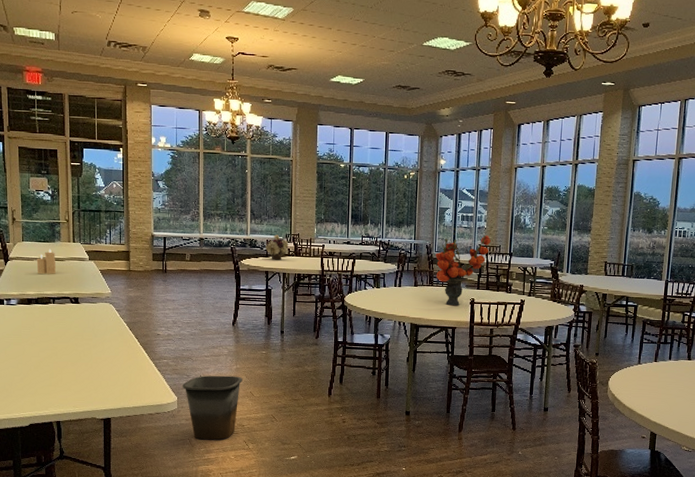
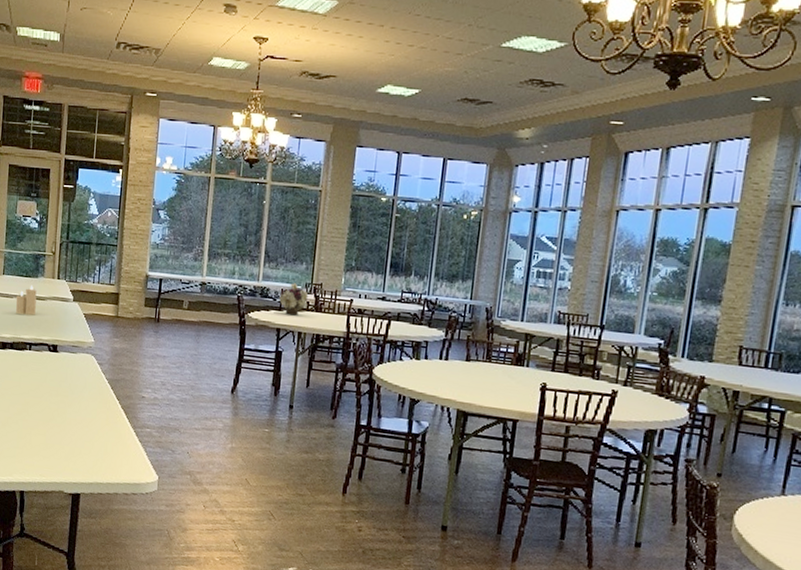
waste bin: present [183,375,243,440] -> none [166,452,238,536]
bouquet: present [436,228,491,306] -> none [496,288,576,392]

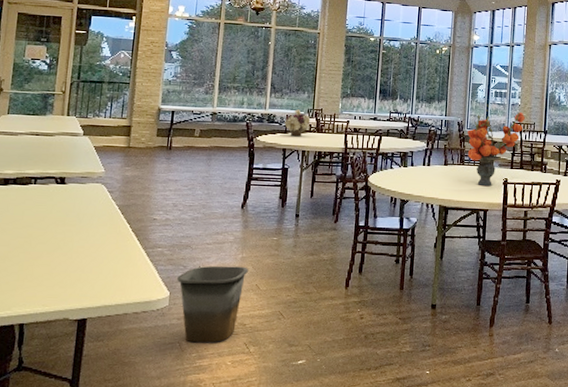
candle: present [15,285,37,316] -> none [21,122,44,151]
waste bin: none [166,452,238,536] -> present [177,265,248,343]
bouquet: none [496,288,576,392] -> present [467,105,525,187]

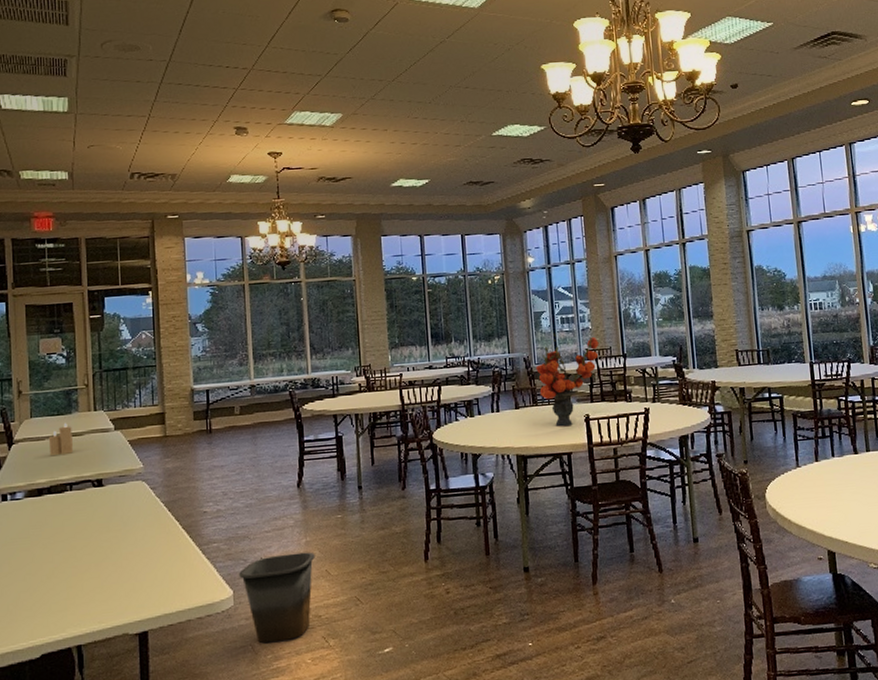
candle: none [21,122,44,151] -> present [48,422,73,457]
flower arrangement: present [284,109,311,137] -> none [331,369,359,400]

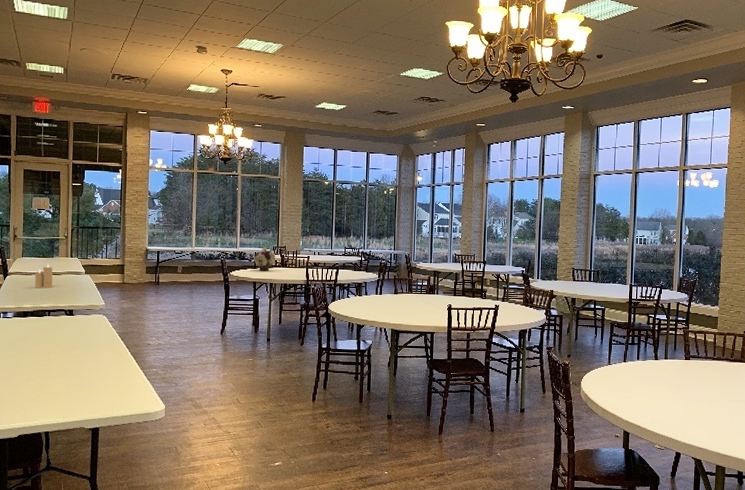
waste bin: present [239,552,315,644] -> none [171,383,230,448]
flower arrangement: none [331,369,359,400] -> present [254,247,276,271]
bouquet: present [536,334,599,427] -> none [414,239,466,312]

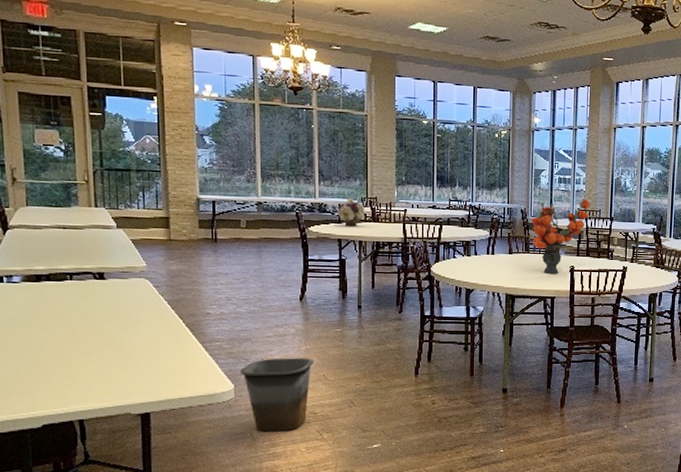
candle: present [34,263,53,288] -> none [46,214,73,246]
waste bin: none [171,383,230,448] -> present [240,358,314,432]
bouquet: none [414,239,466,312] -> present [531,191,590,275]

